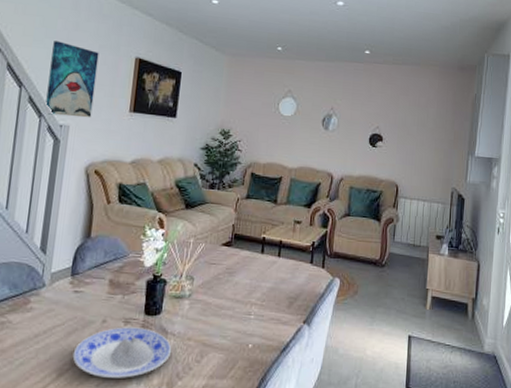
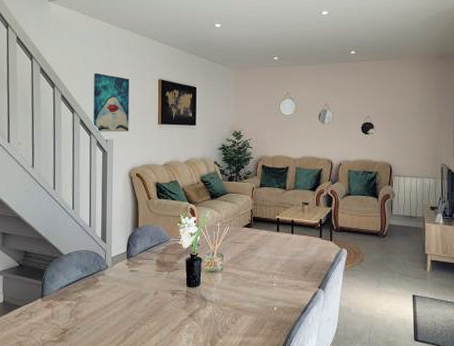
plate: present [72,327,172,378] -> none [135,297,212,338]

